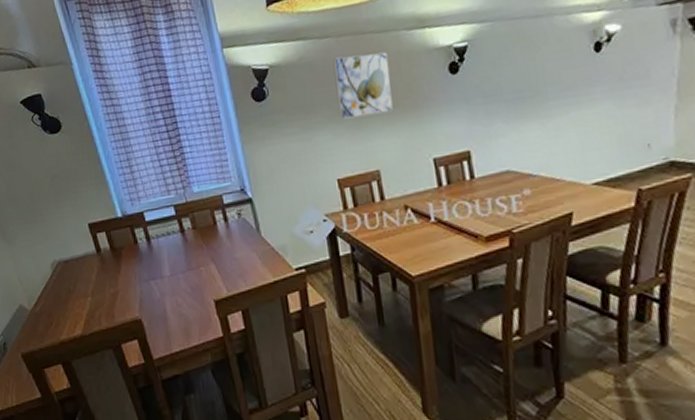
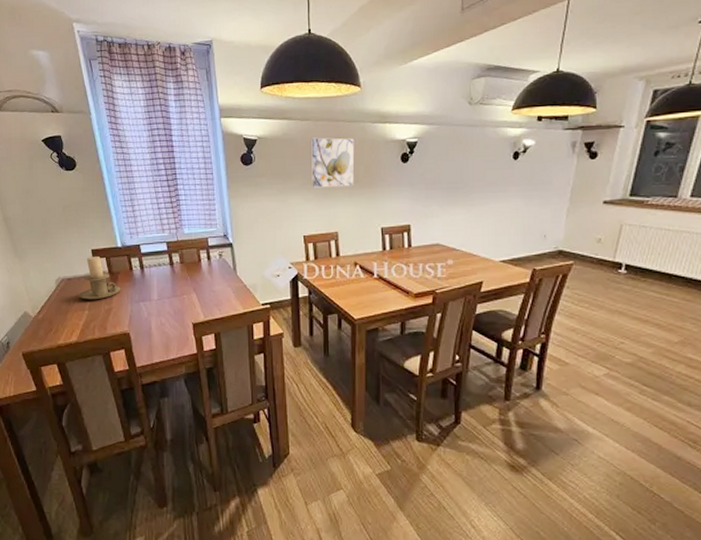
candle holder: none [78,231,127,285] -> present [78,257,121,300]

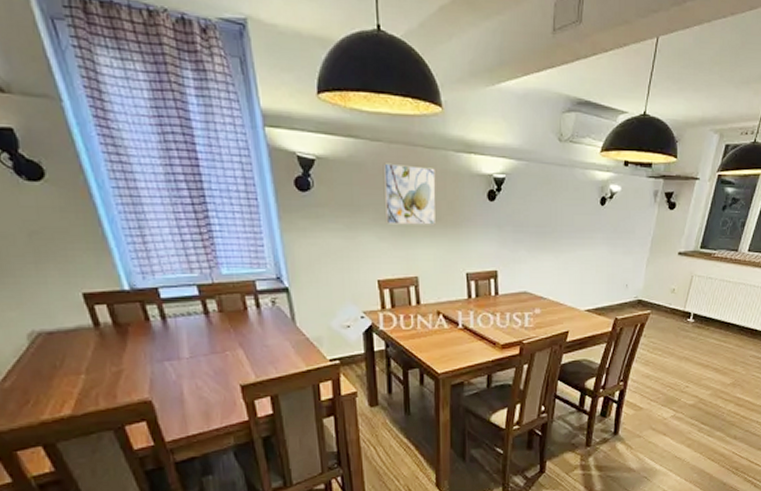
candle holder: present [78,257,121,300] -> none [67,303,134,361]

